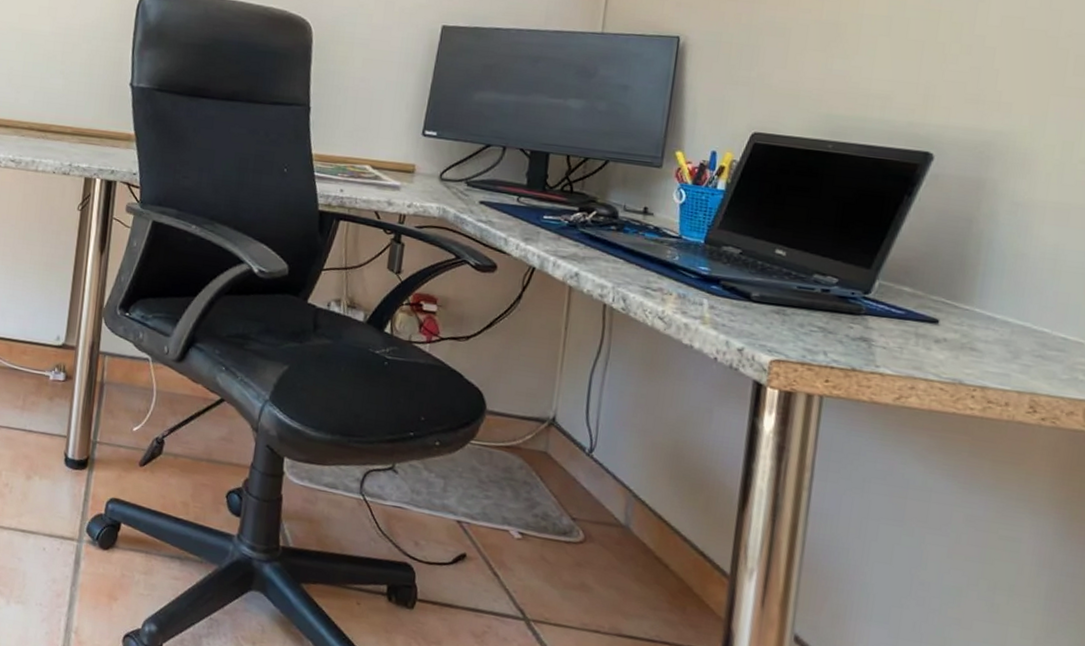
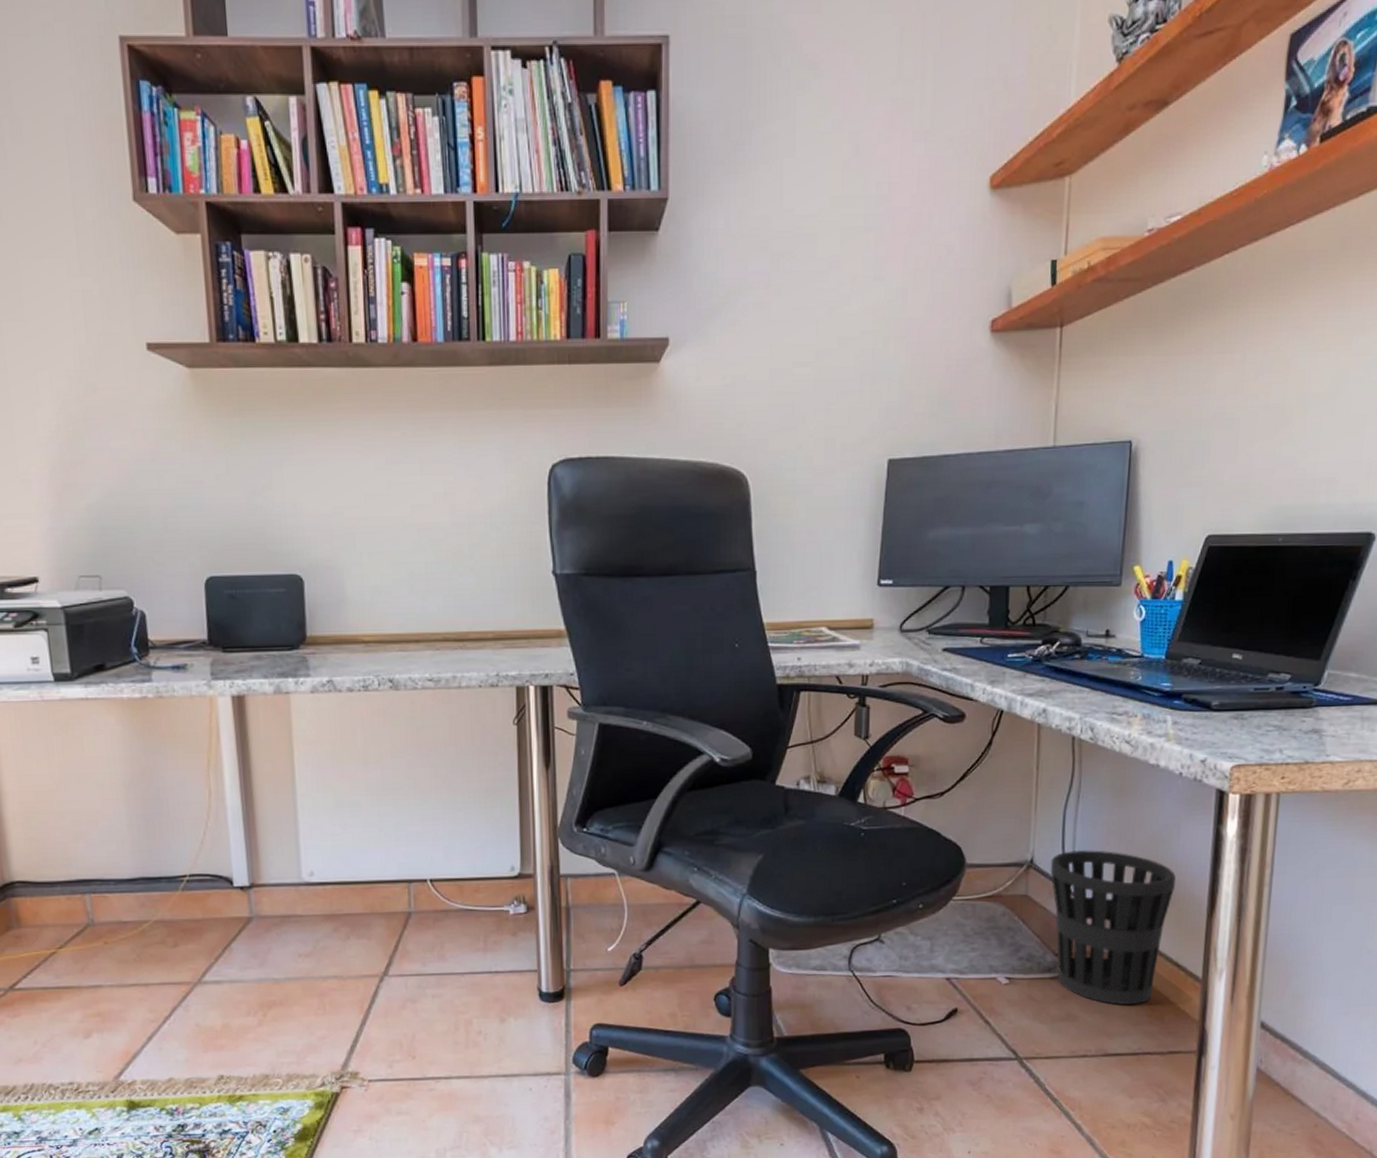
wastebasket: none [572,416,706,588] -> present [1050,849,1176,1006]

